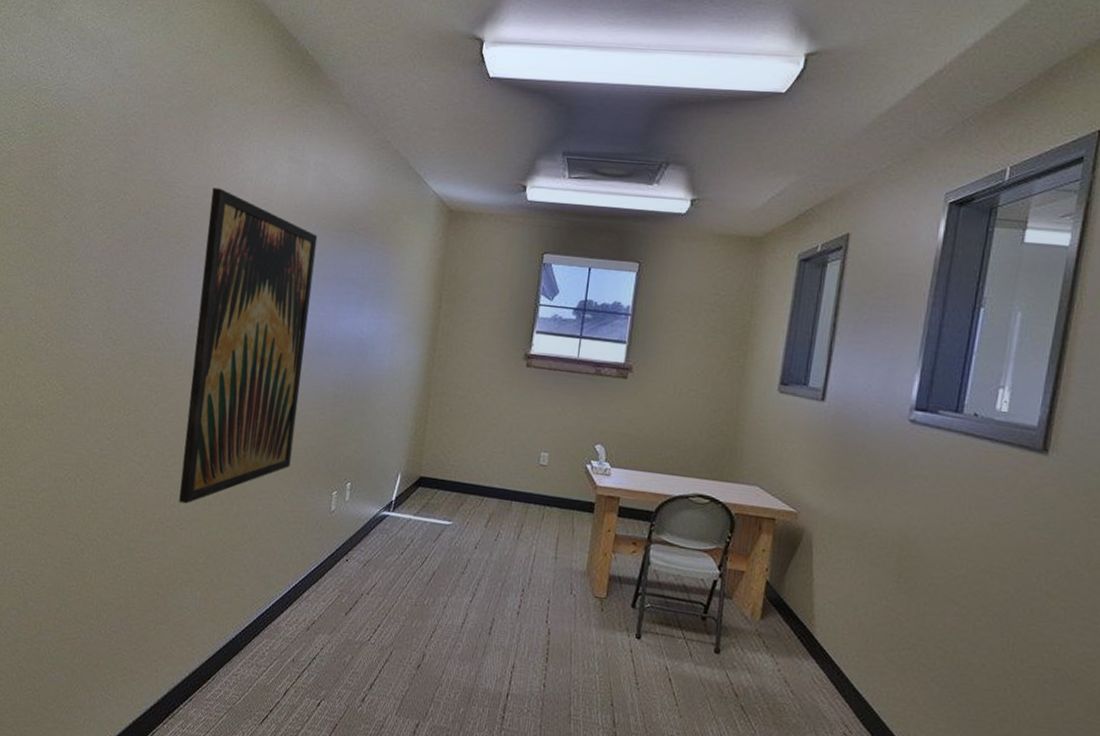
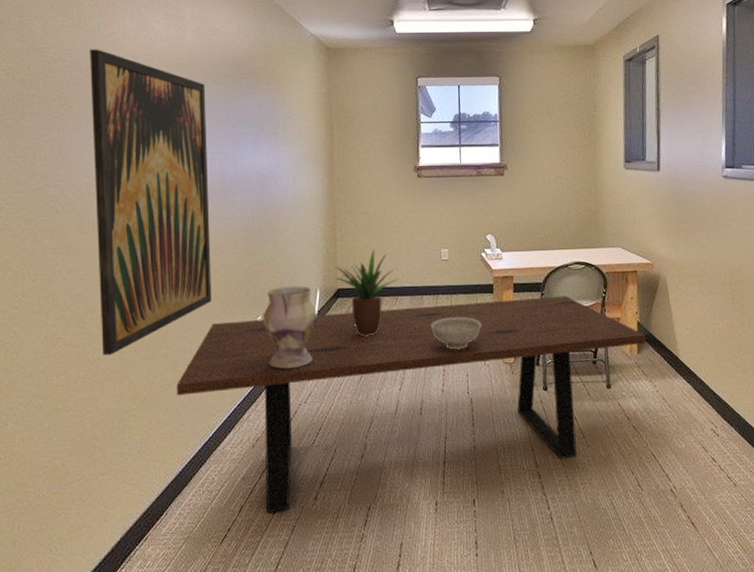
dining table: none [241,490,774,726] -> present [176,296,646,514]
vase: none [337,463,395,554] -> present [263,286,317,369]
potted plant: none [421,438,489,535] -> present [335,248,399,337]
decorative bowl: none [516,531,575,571] -> present [431,317,482,350]

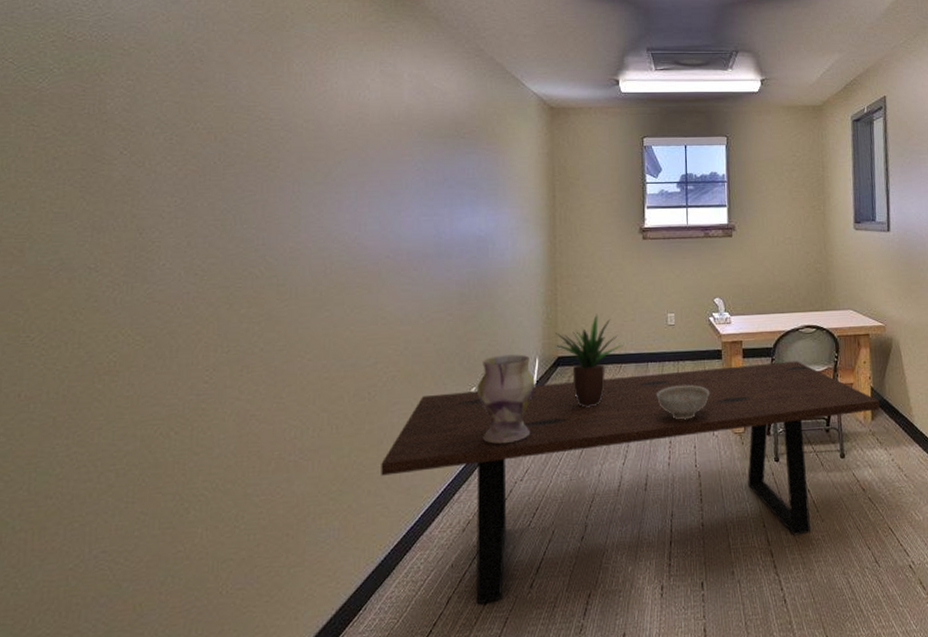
wall art: present [90,49,212,356] -> none [298,107,423,434]

